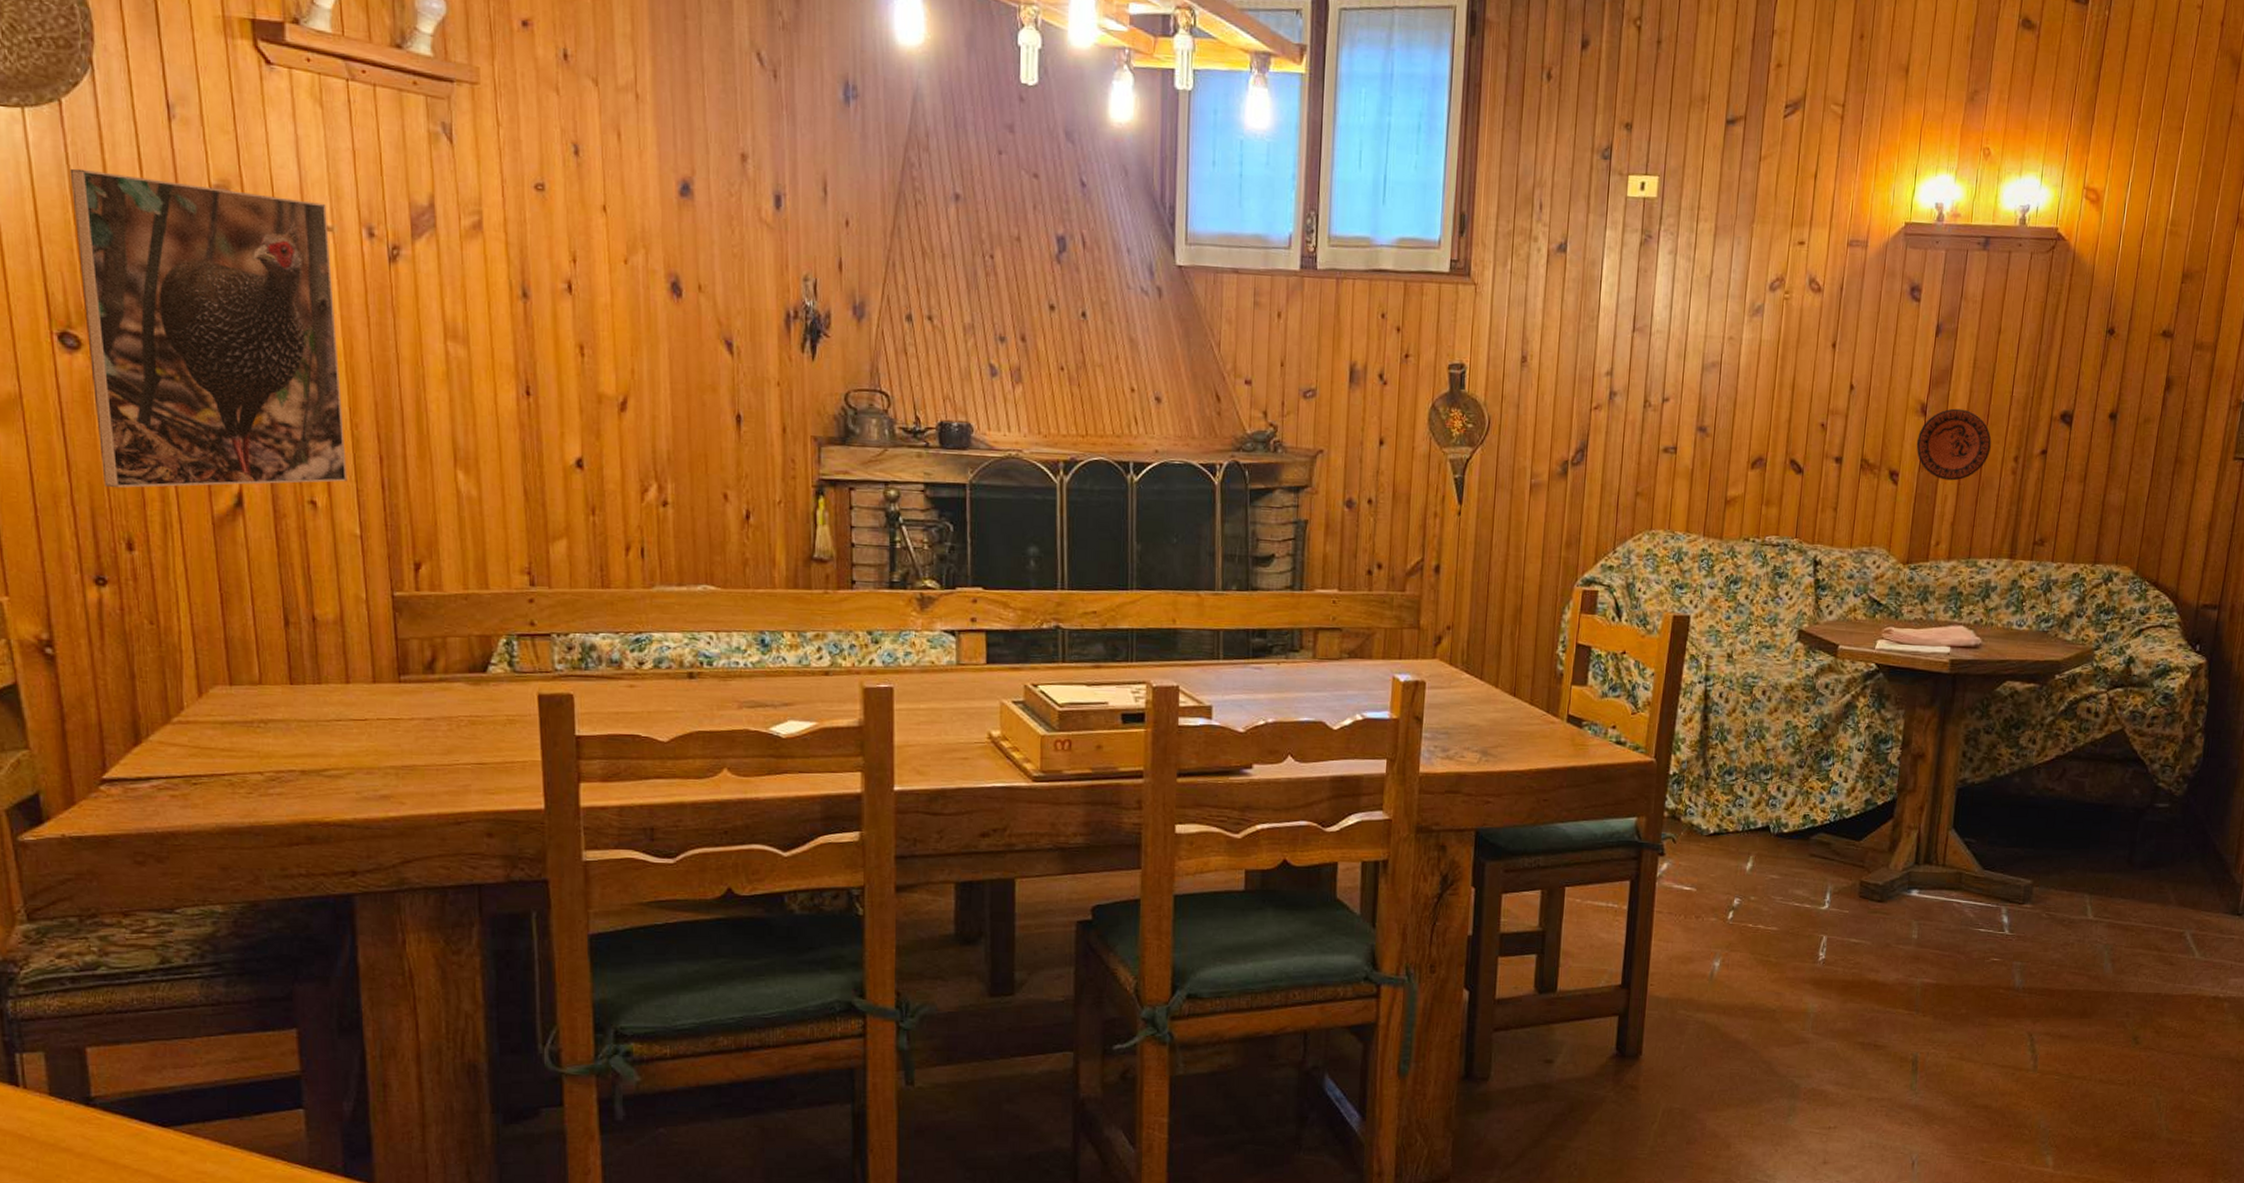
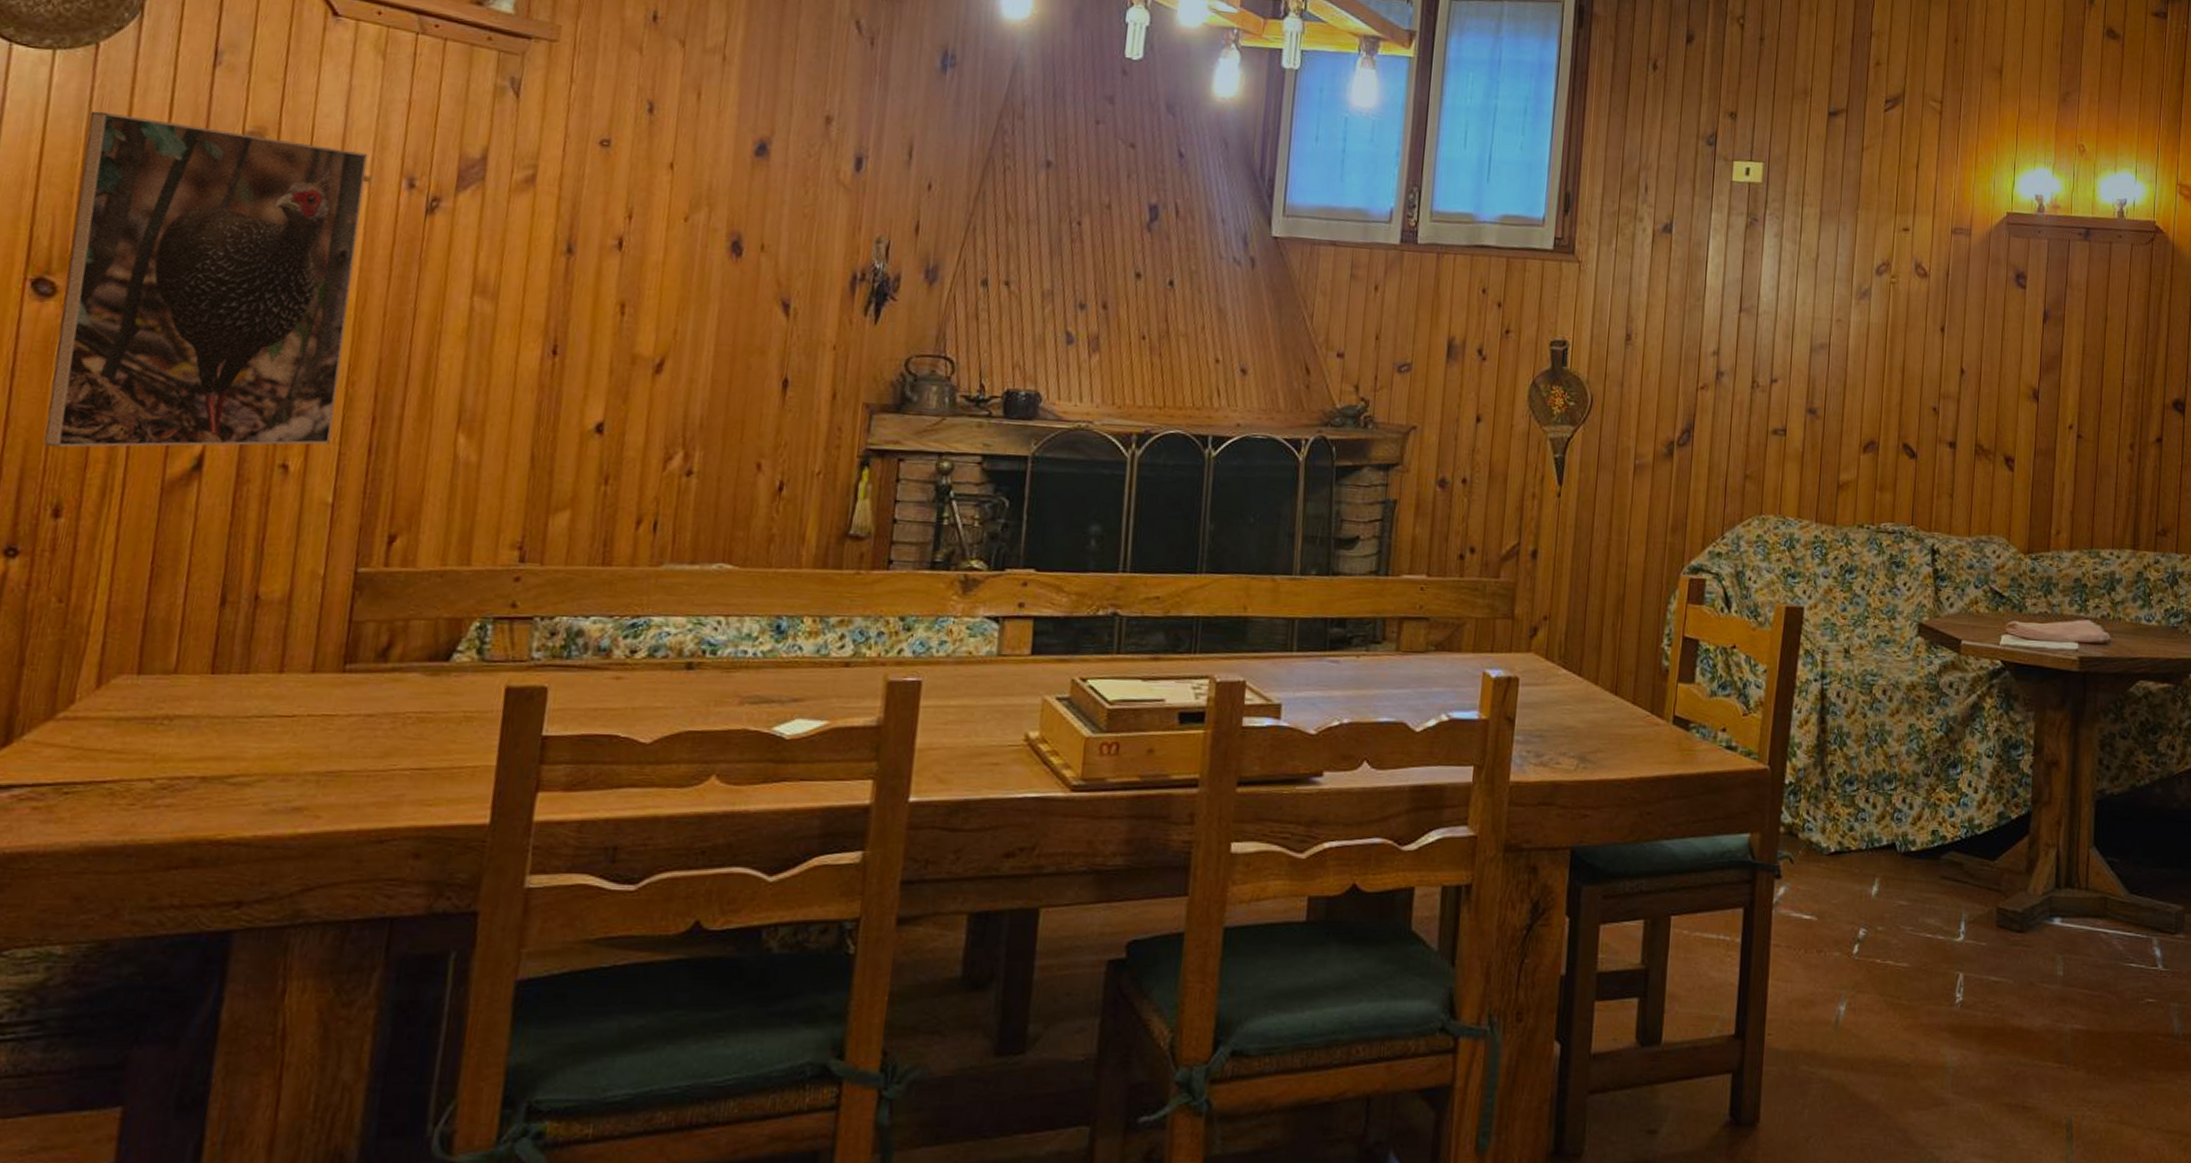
decorative plate: present [1916,408,1992,481] -> none [2030,394,2106,468]

